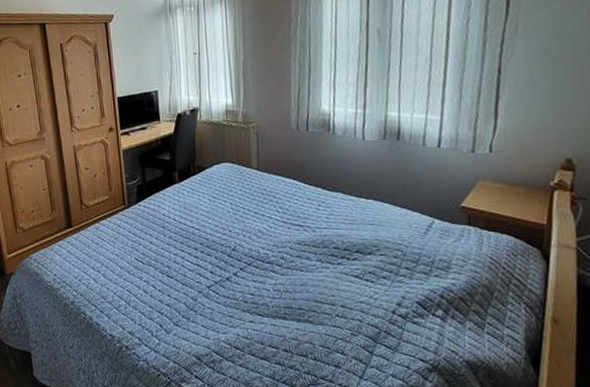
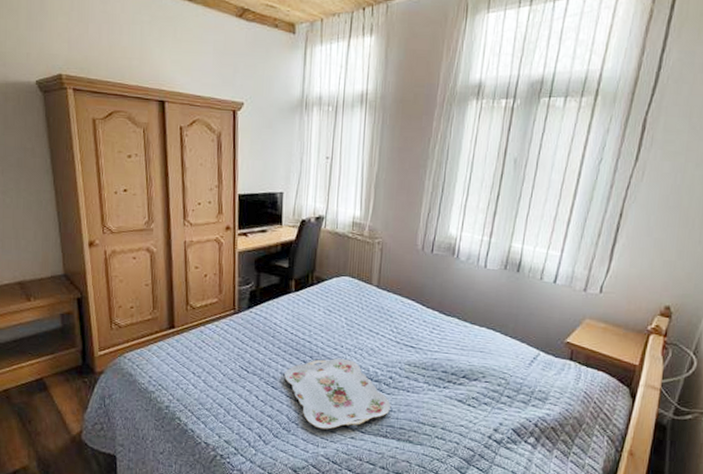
serving tray: none [178,242,286,315] -> present [284,358,390,430]

